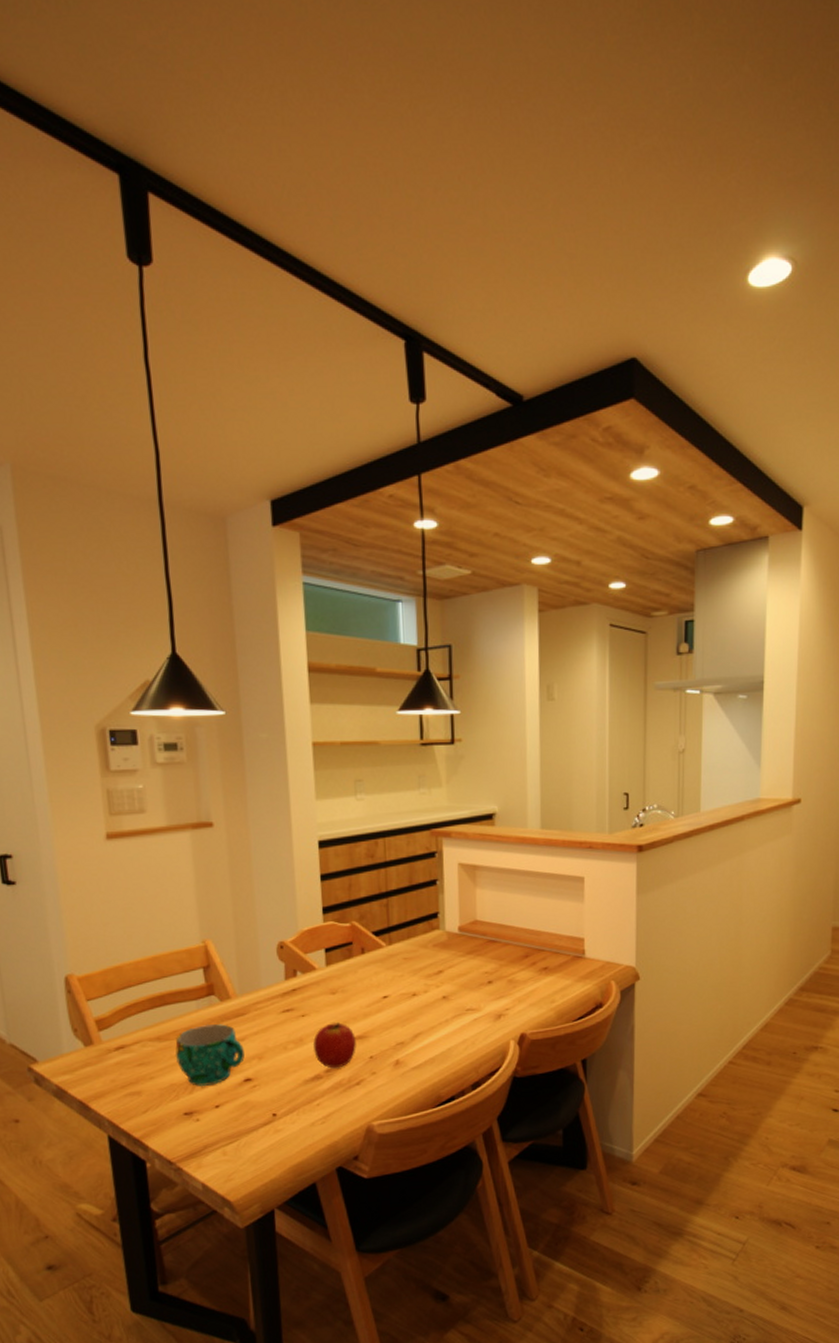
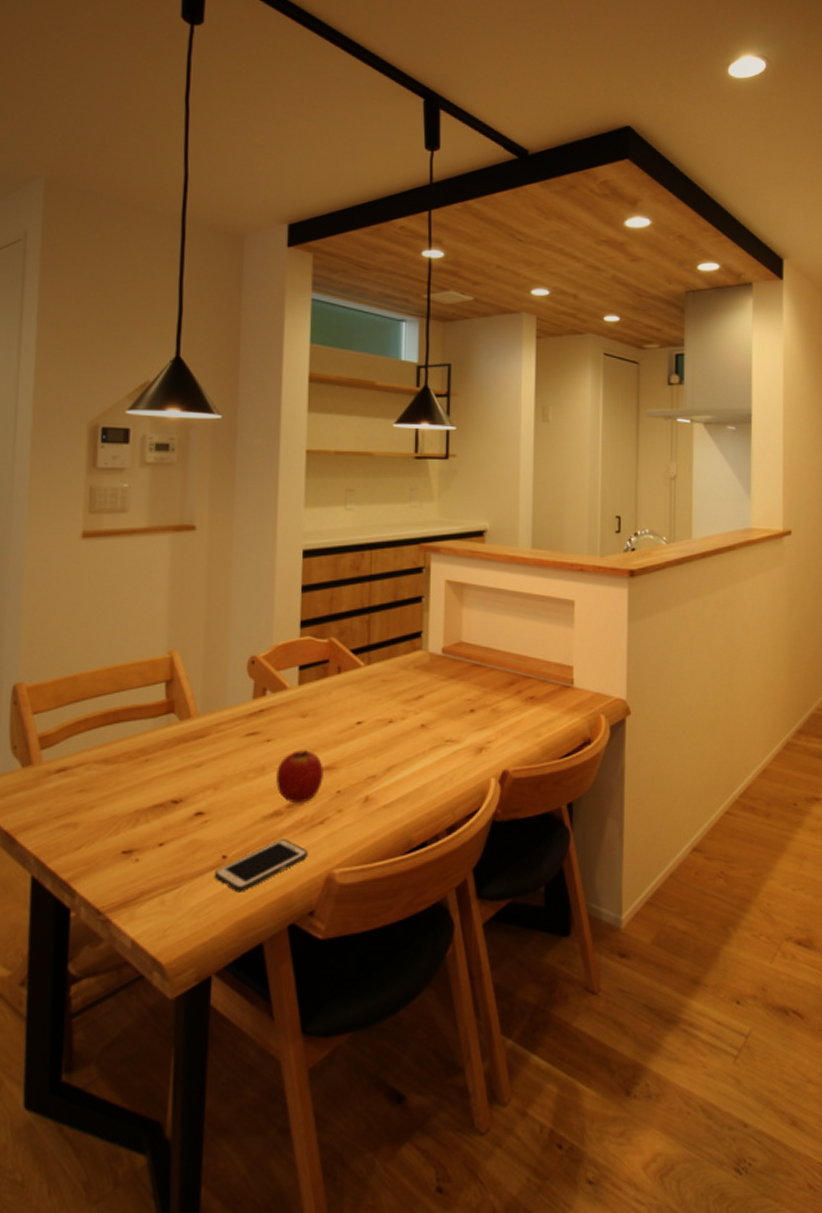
cup: present [175,1024,245,1087] -> none [121,746,199,820]
cell phone: none [266,1097,348,1143] -> present [214,838,308,893]

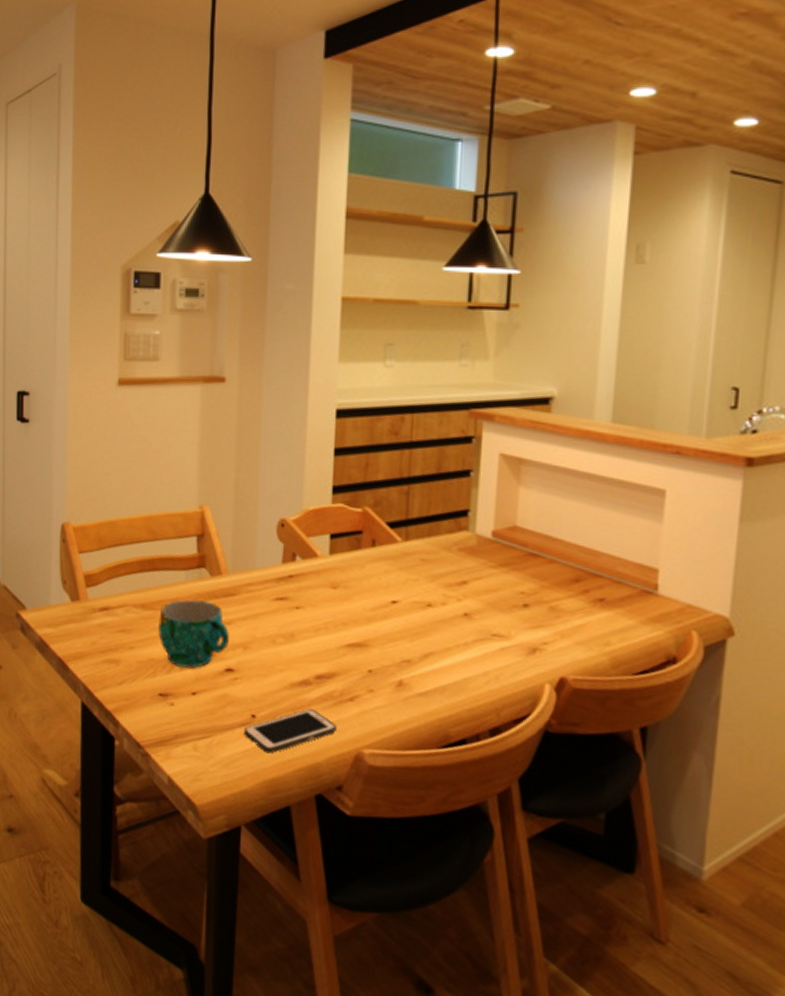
cup: none [121,746,199,820] -> present [157,598,229,669]
apple: present [275,750,323,804] -> none [304,622,354,677]

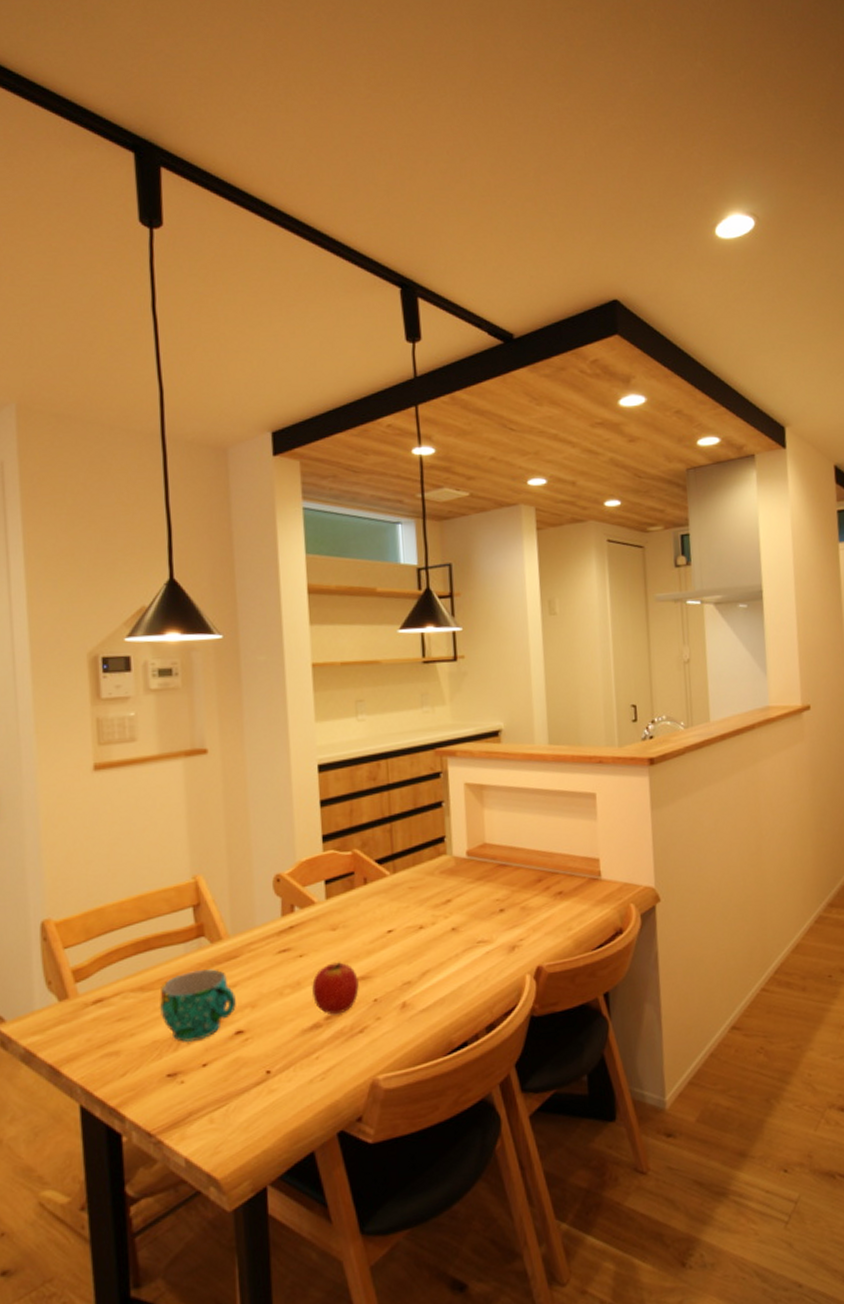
cell phone: present [243,708,337,754] -> none [259,1049,350,1106]
apple: none [304,622,354,677] -> present [311,962,359,1015]

